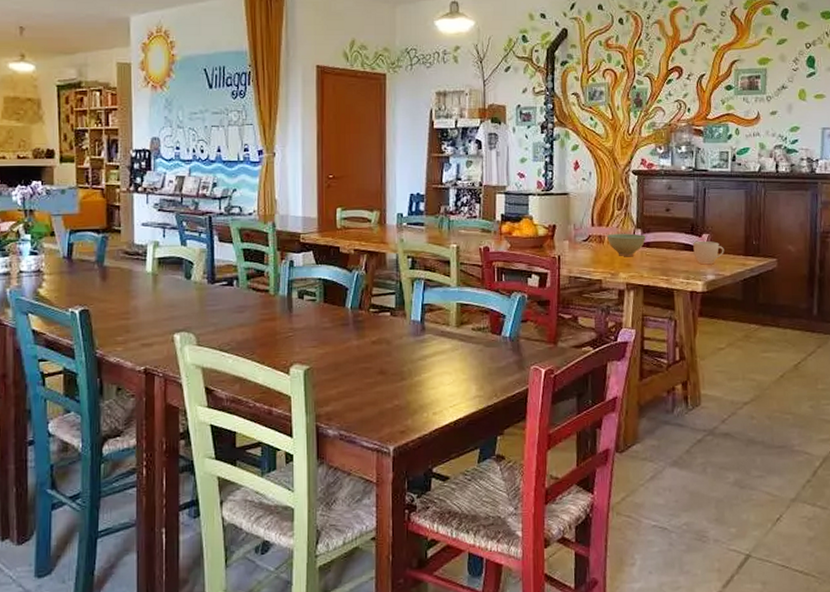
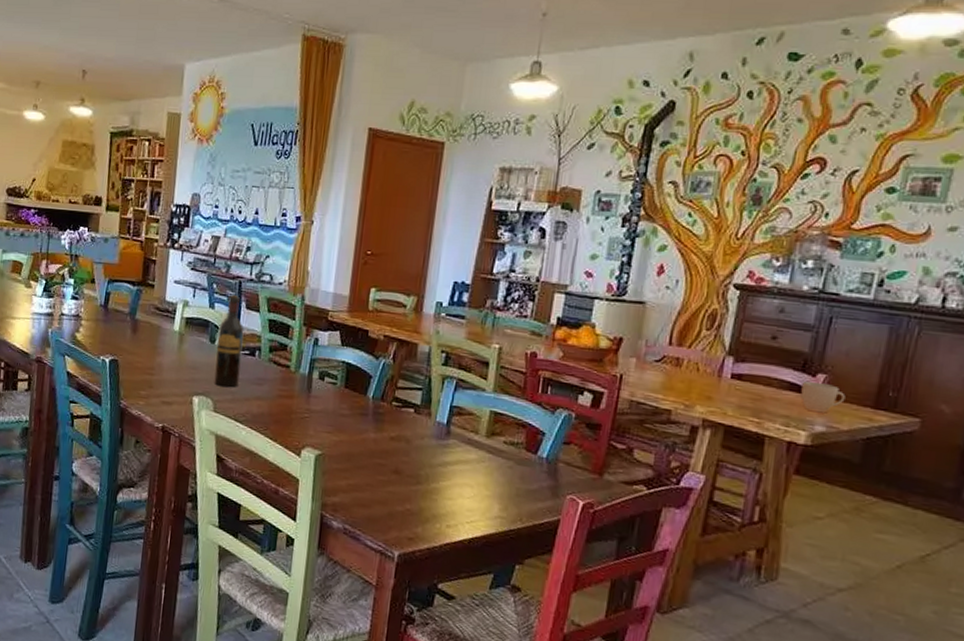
wine bottle: none [193,230,219,320] -> present [214,295,244,387]
bowl: present [607,233,646,257] -> none [686,357,739,389]

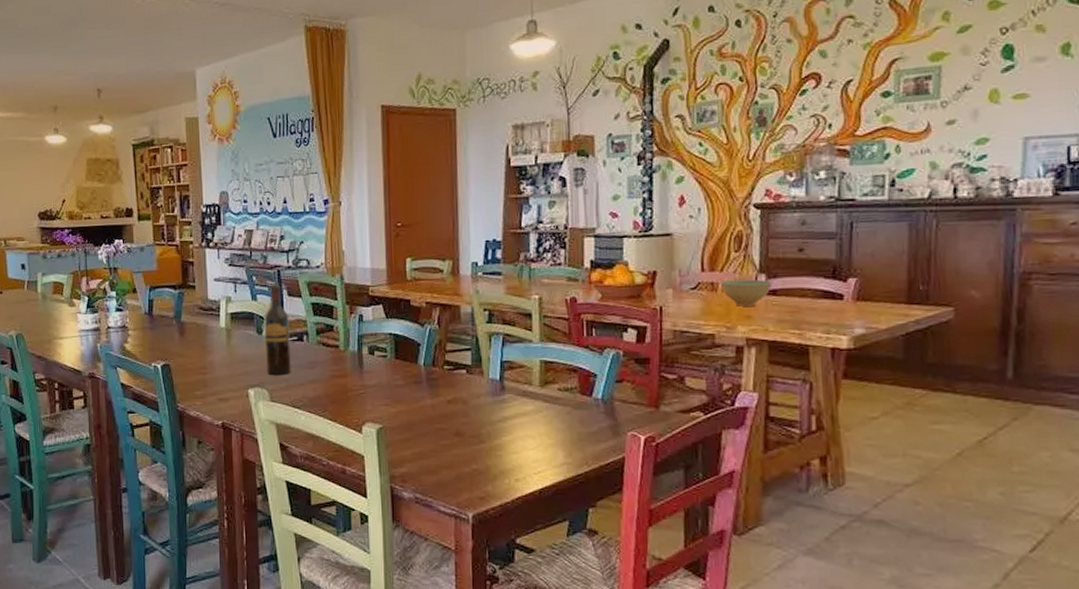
bowl: none [686,357,739,389] -> present [721,279,772,307]
cup: present [800,381,846,413] -> none [835,287,879,316]

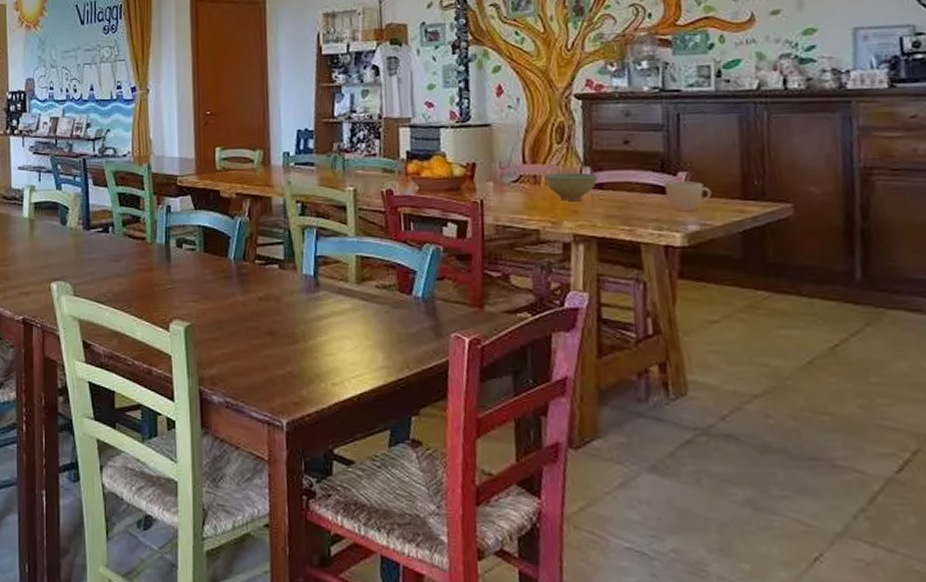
wine bottle: present [264,284,291,376] -> none [68,173,96,269]
cup: none [835,287,879,316] -> present [665,181,712,212]

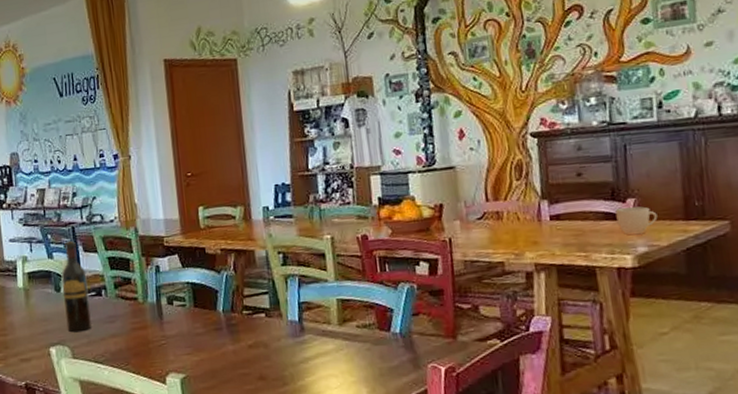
wine bottle: none [68,173,96,269] -> present [61,241,92,332]
bowl: present [544,172,598,202] -> none [506,205,555,234]

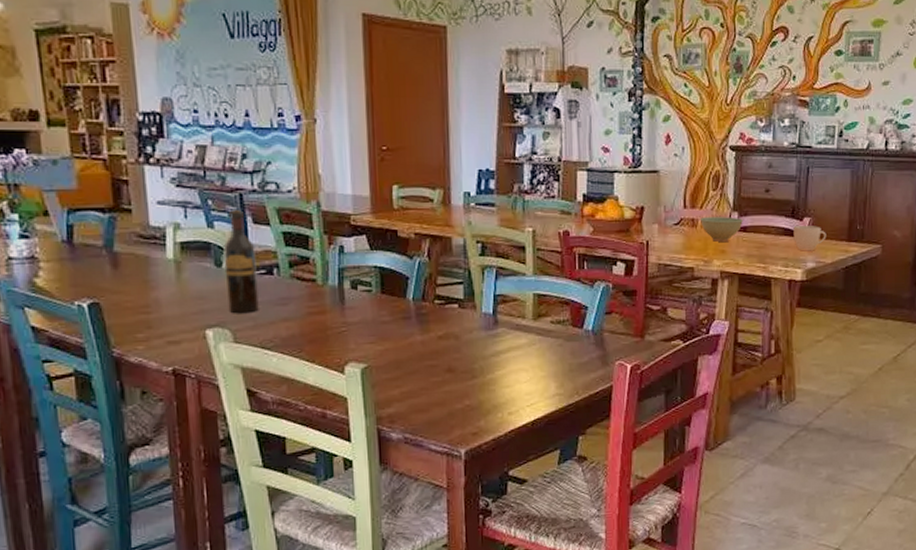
bowl: none [506,205,555,234] -> present [701,217,743,243]

